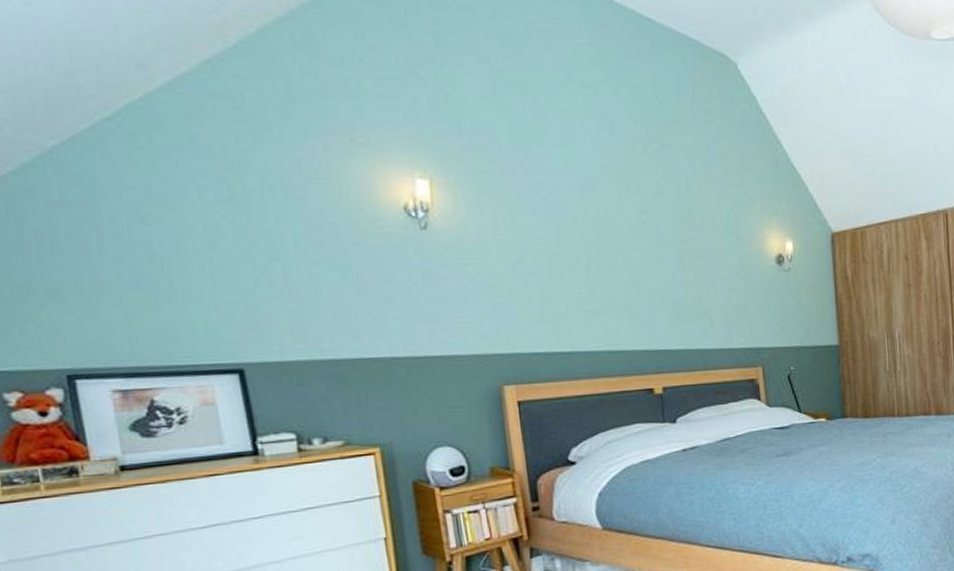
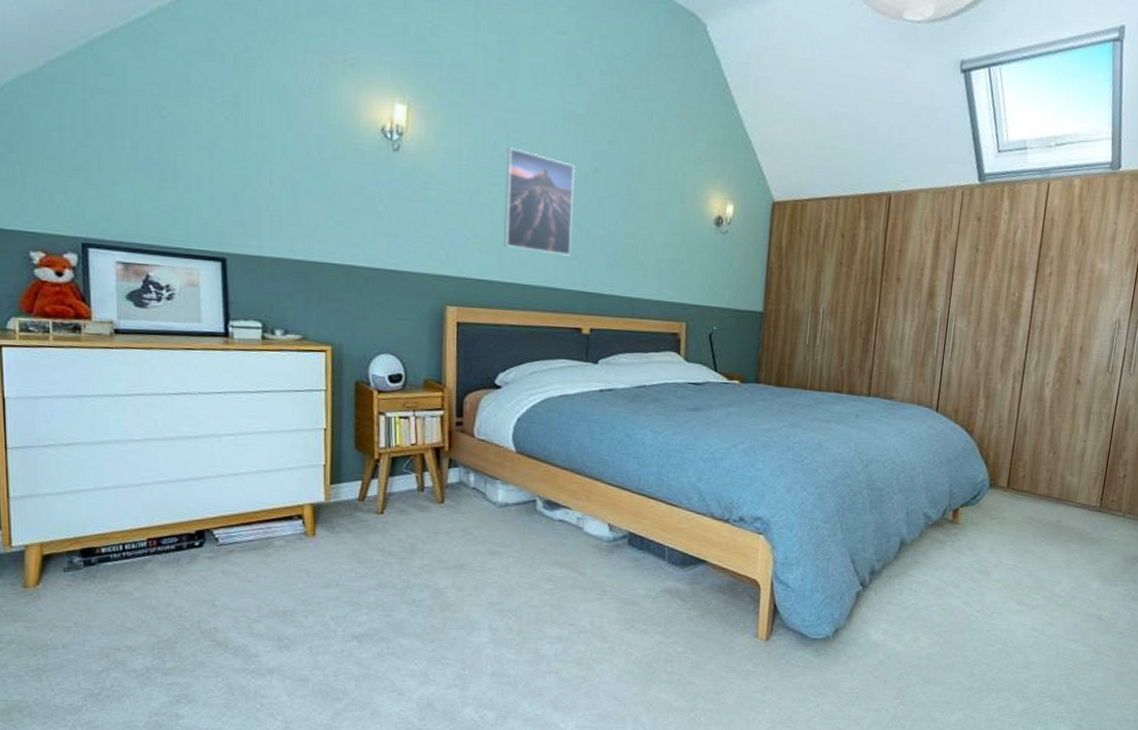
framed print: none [546,210,630,316] -> present [503,147,576,256]

